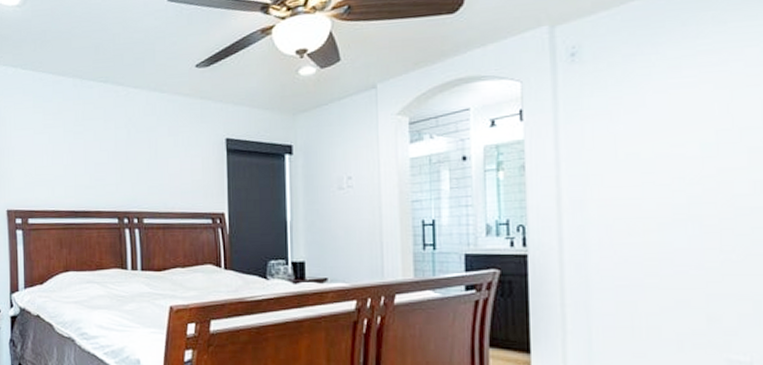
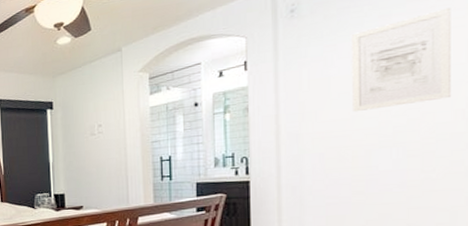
wall art: none [638,63,748,178] -> present [350,7,451,113]

